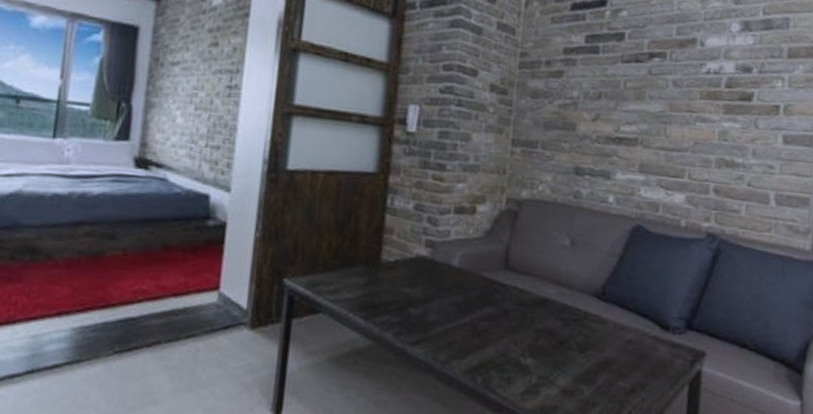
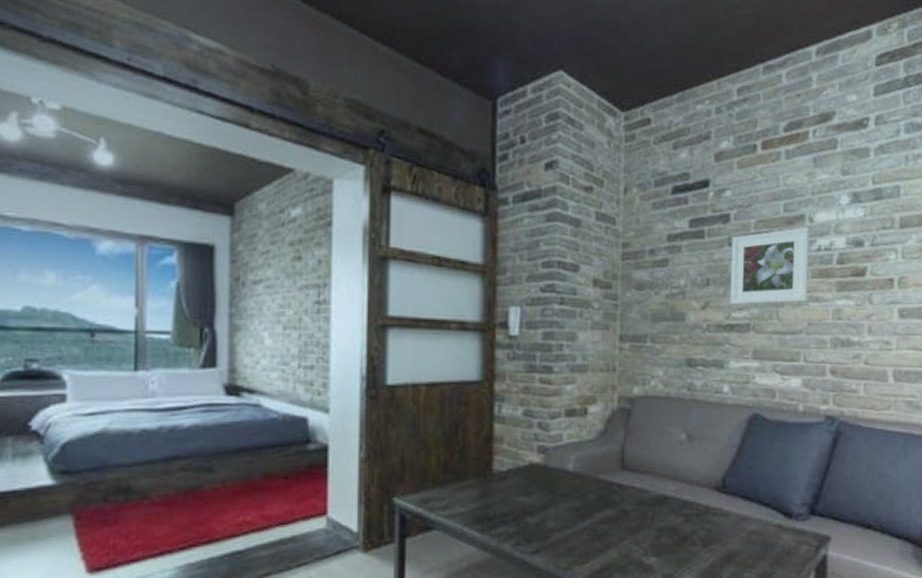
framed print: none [619,50,700,121] -> present [730,227,809,305]

